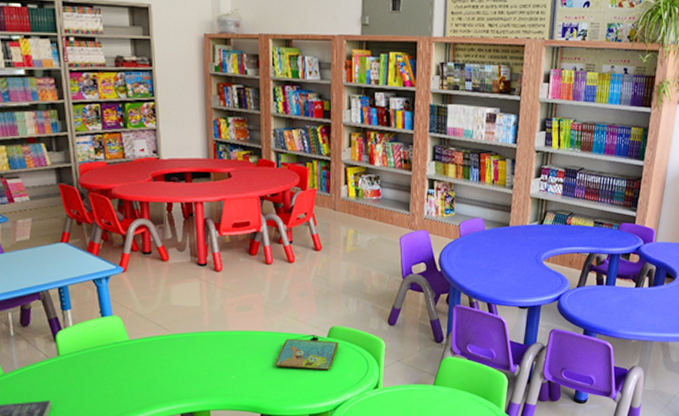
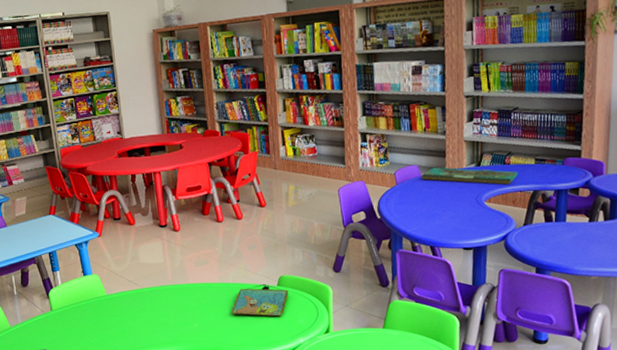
board game: none [484,221,577,245] -> present [420,167,518,185]

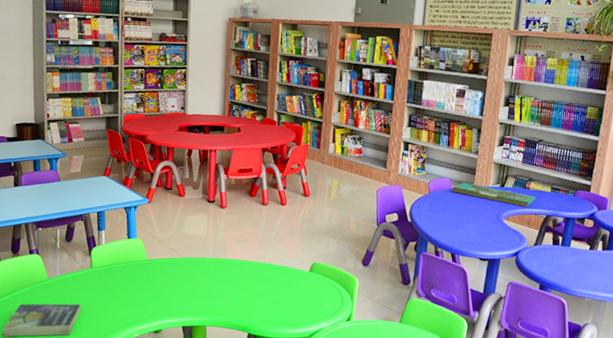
picture frame: present [231,283,289,317] -> none [263,267,319,300]

